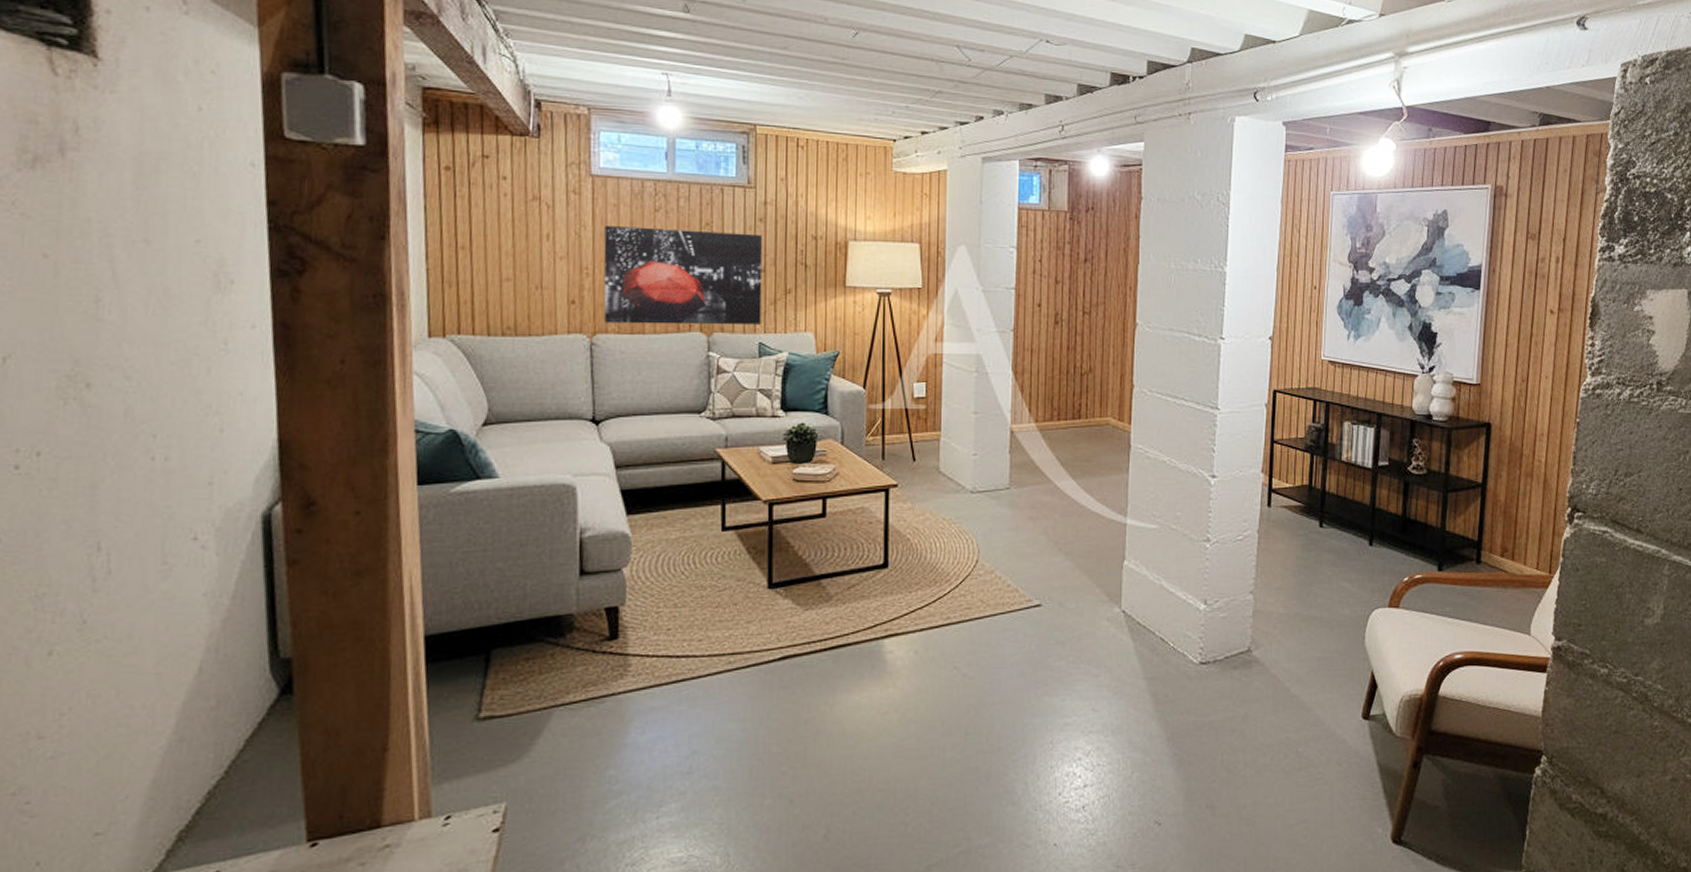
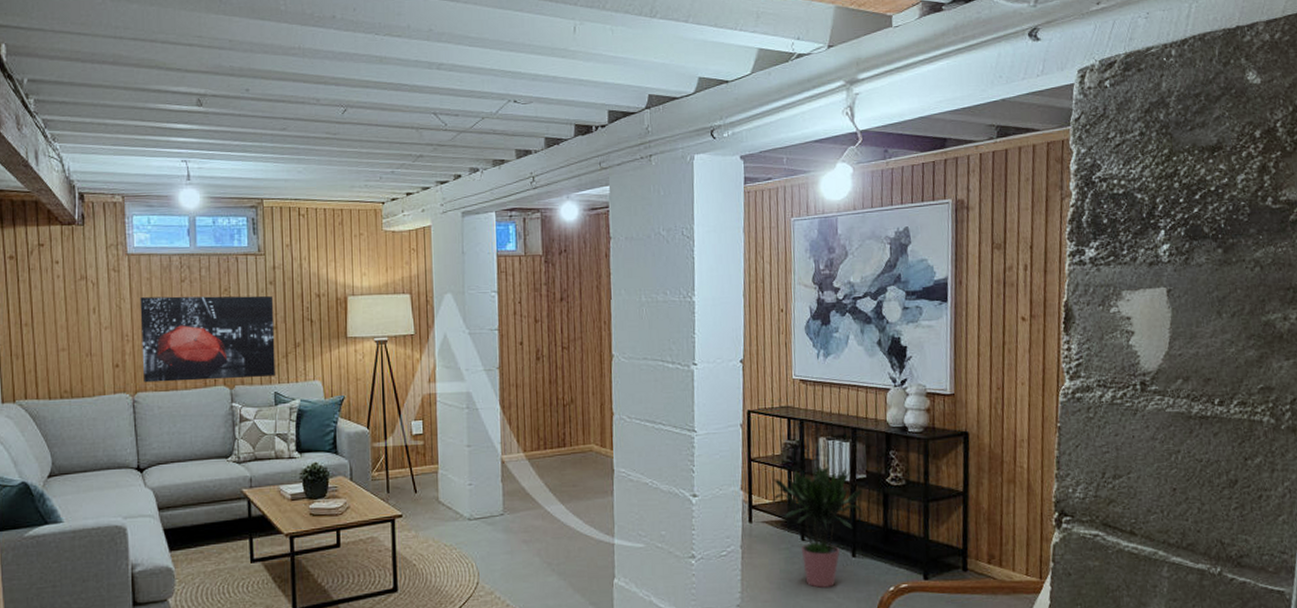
potted plant: none [1294,451,1383,576] -> present [773,466,863,588]

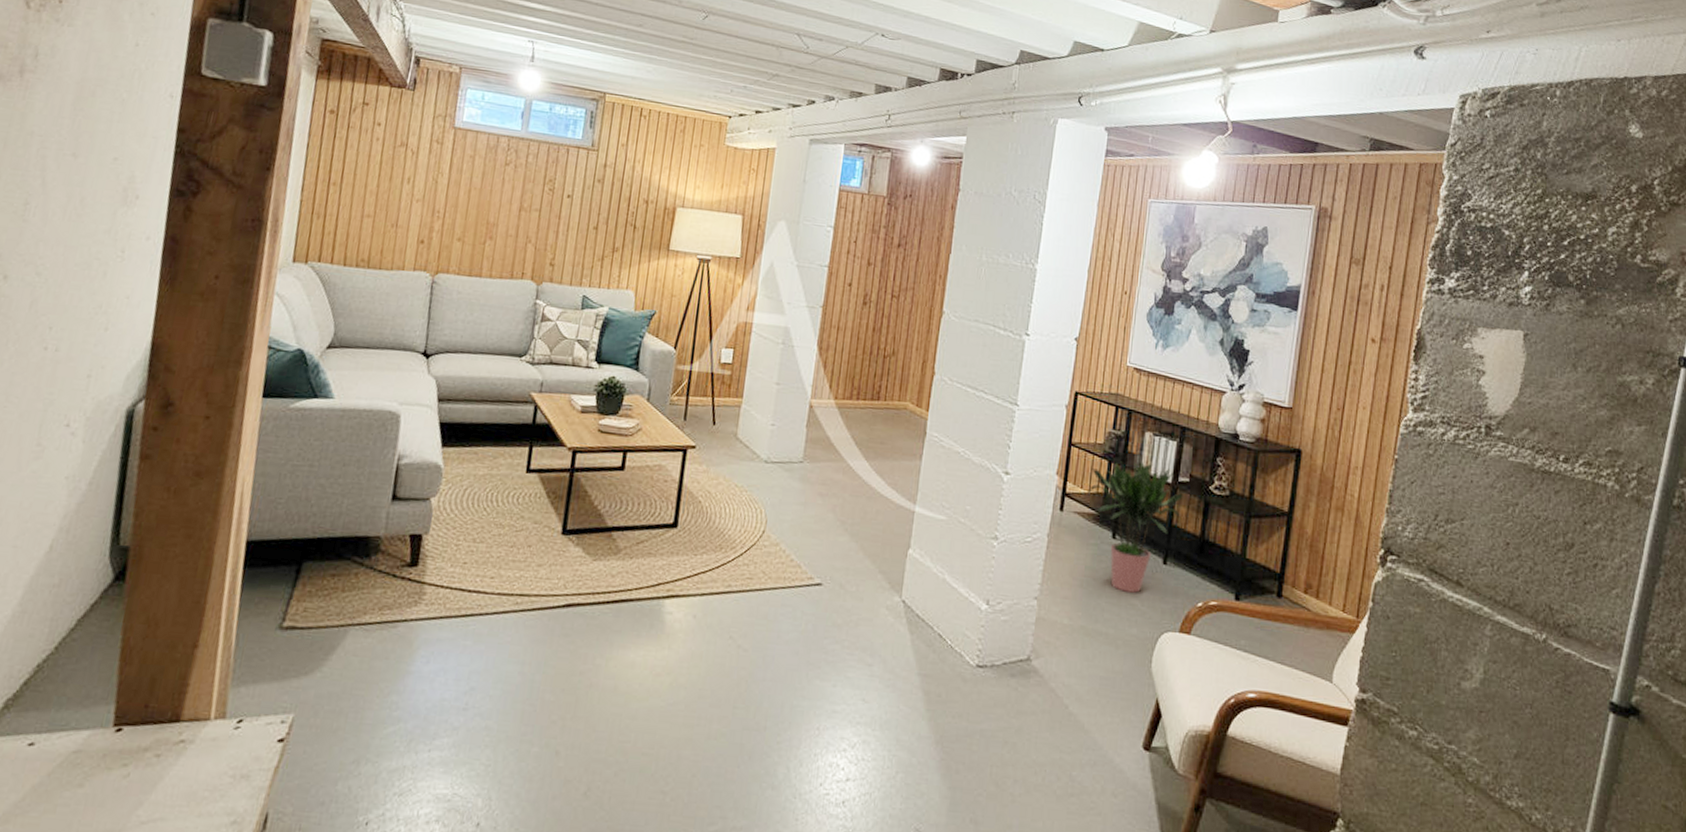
wall art: present [140,295,275,383] -> none [447,175,598,278]

